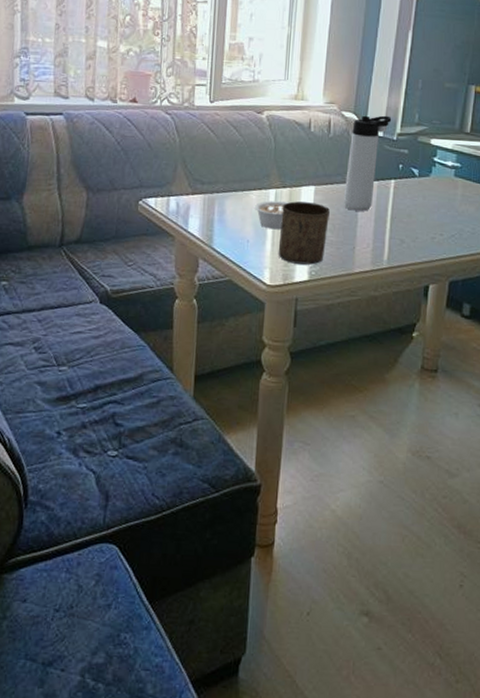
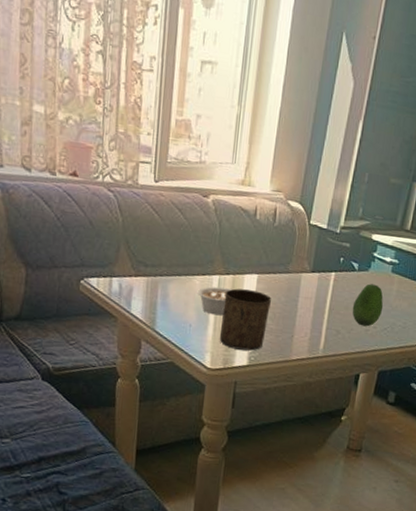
thermos bottle: present [343,115,392,212] -> none [284,206,337,302]
fruit: none [415,189,449,234] -> present [352,283,384,327]

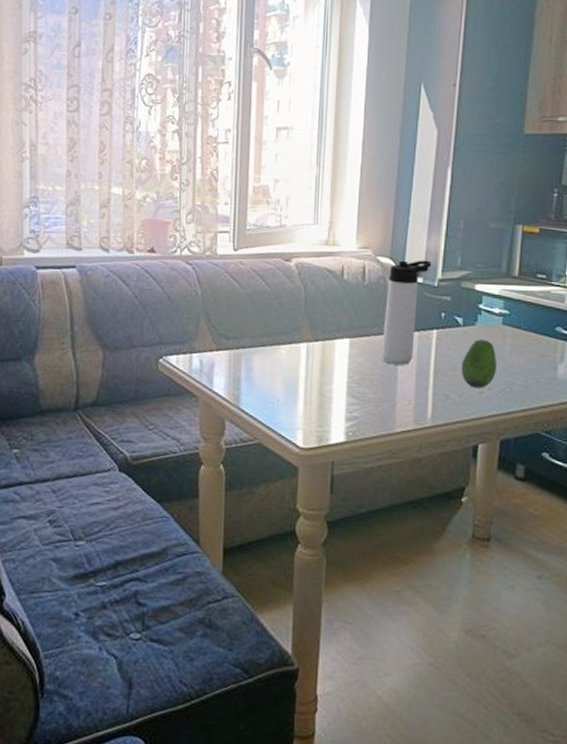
legume: present [197,286,232,316] -> none [284,355,322,387]
cup: present [219,288,271,351] -> none [311,355,367,425]
thermos bottle: none [284,206,337,302] -> present [381,260,432,365]

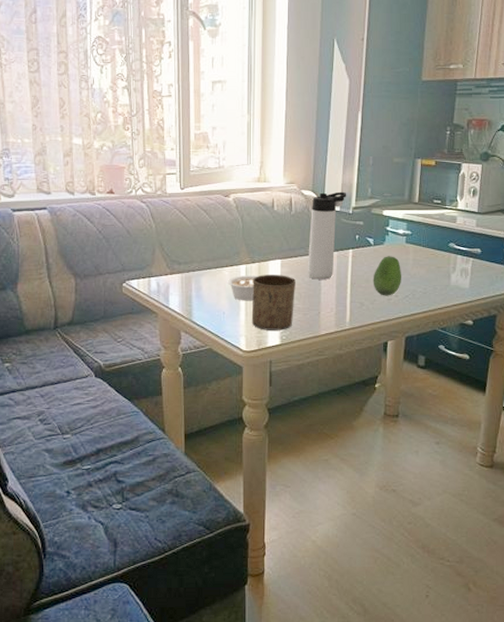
legume: none [284,355,322,387] -> present [227,274,258,301]
cup: none [311,355,367,425] -> present [251,275,295,330]

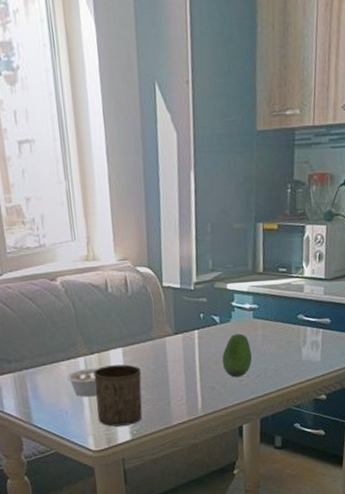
thermos bottle: present [307,191,347,280] -> none [149,265,187,367]

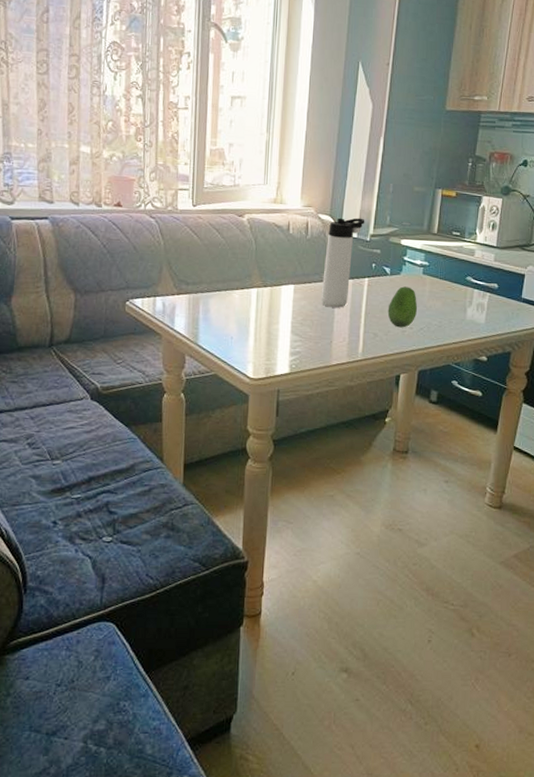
legume: present [65,367,100,397] -> none [237,299,270,327]
cup: present [93,364,143,427] -> none [260,299,308,359]
thermos bottle: none [149,265,187,367] -> present [320,217,365,308]

